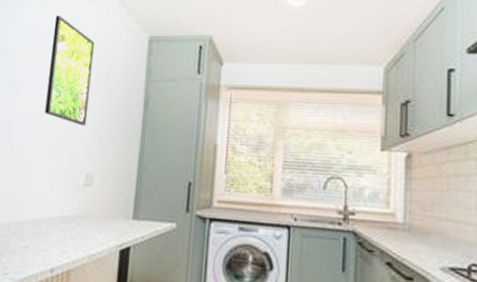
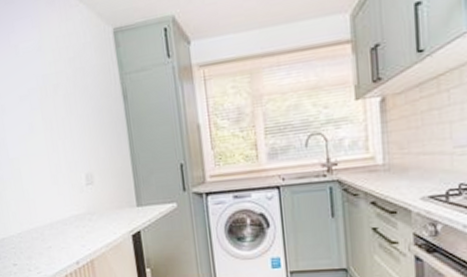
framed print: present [44,15,95,126] -> none [16,24,75,131]

